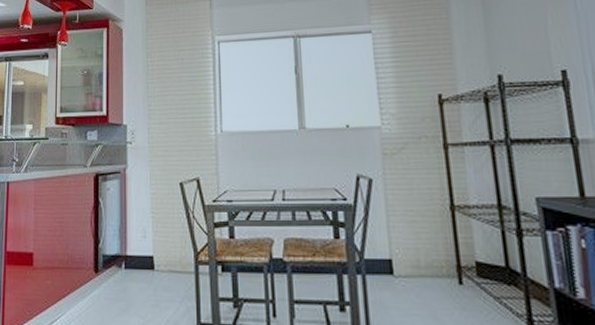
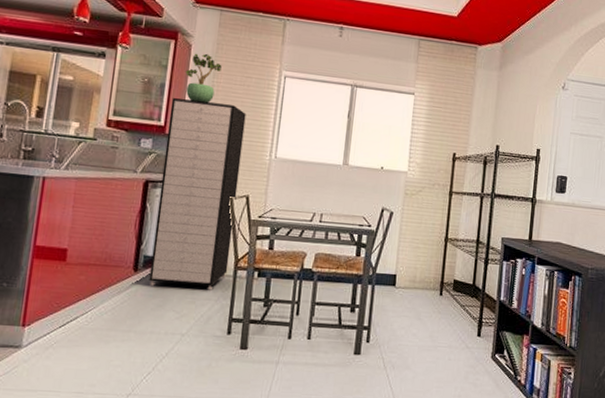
storage cabinet: none [110,82,188,290] -> present [149,98,246,290]
potted plant: none [119,34,153,86] -> present [185,53,222,103]

